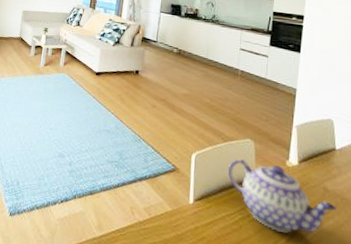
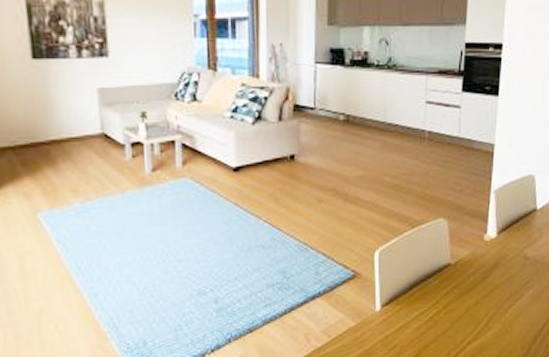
teapot: present [227,158,336,233] -> none [418,241,536,317]

